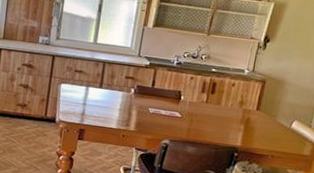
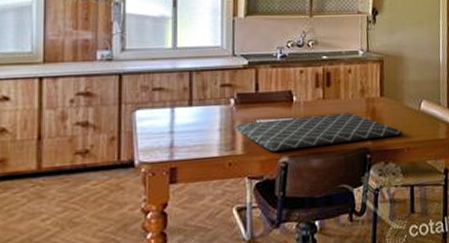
placemat: none [131,108,270,144] -> present [234,112,402,152]

